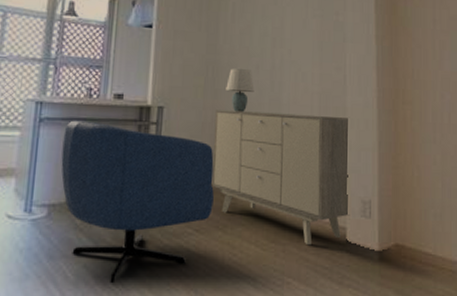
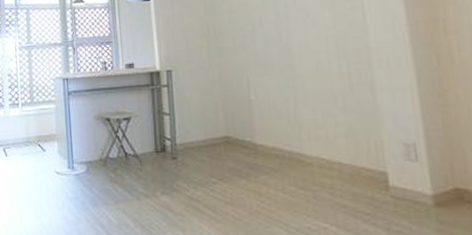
armchair: present [61,120,214,284] -> none [89,90,234,227]
sideboard: present [211,110,350,246] -> none [222,57,391,192]
table lamp: present [226,68,254,113] -> none [230,24,260,67]

